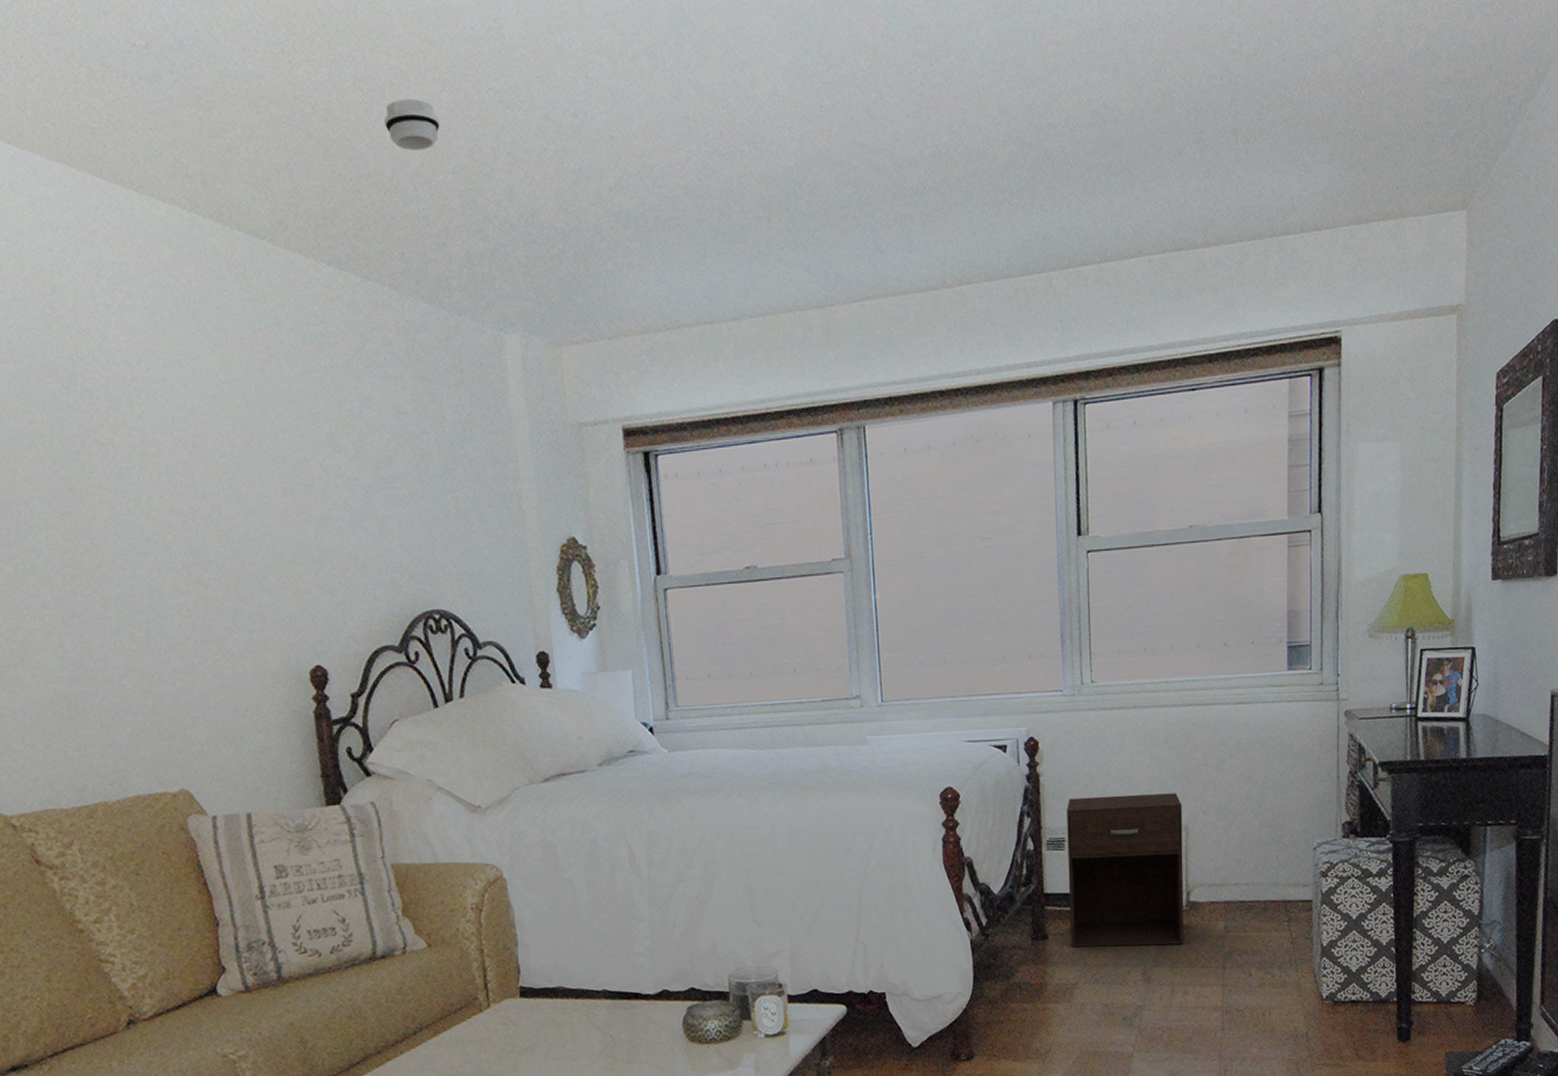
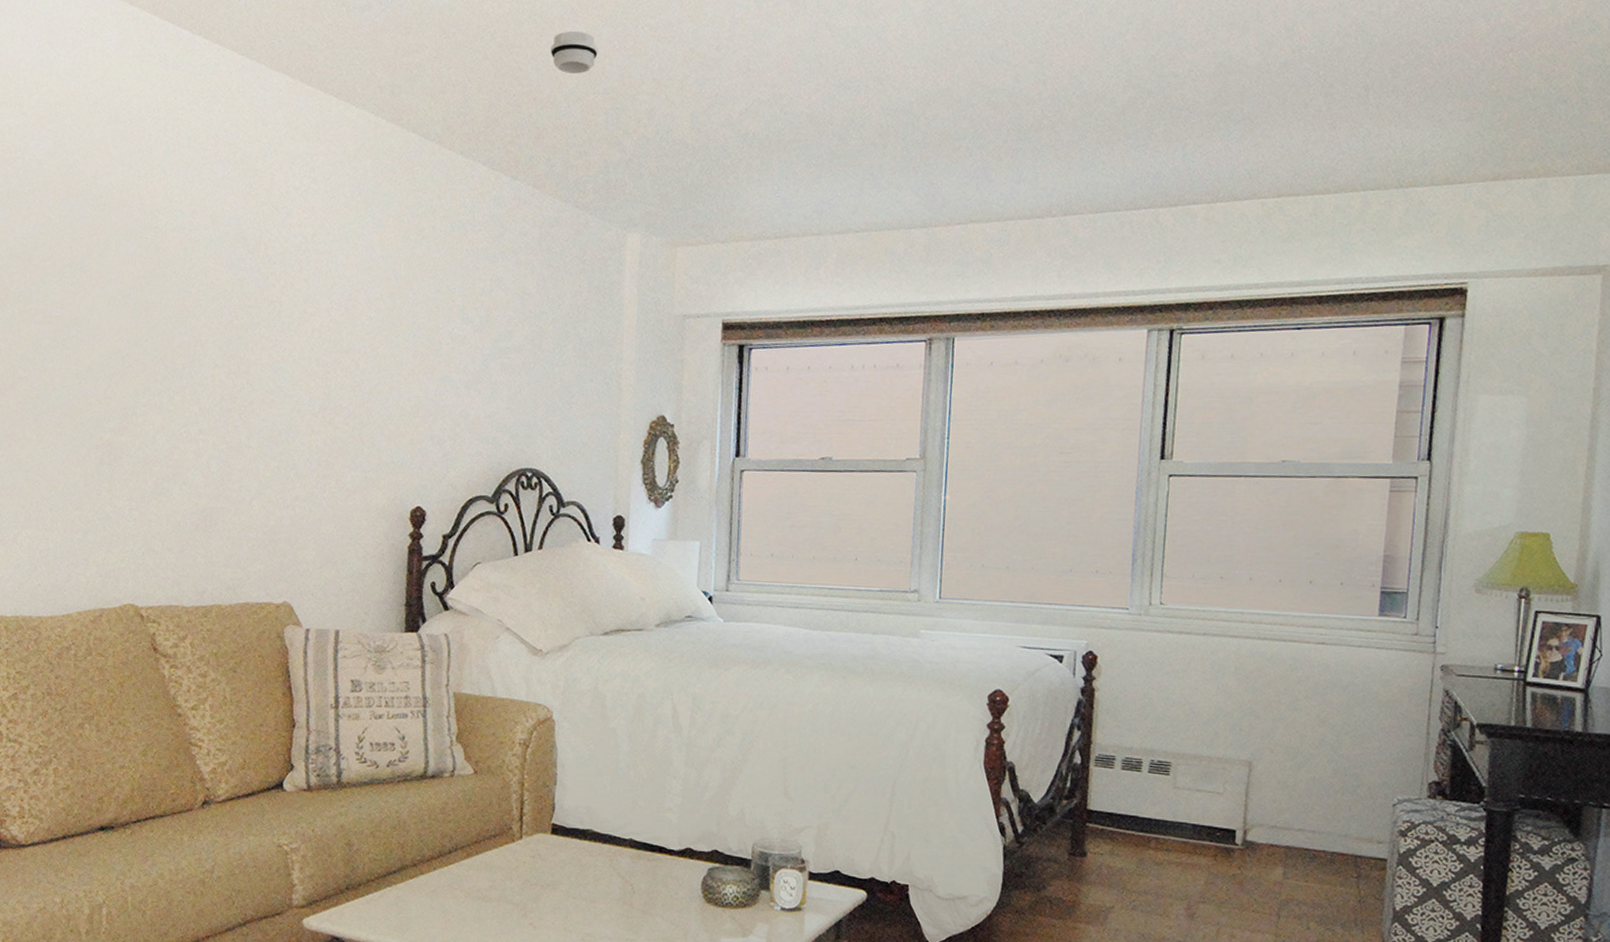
nightstand: present [1067,793,1184,948] -> none [1110,717,1248,884]

